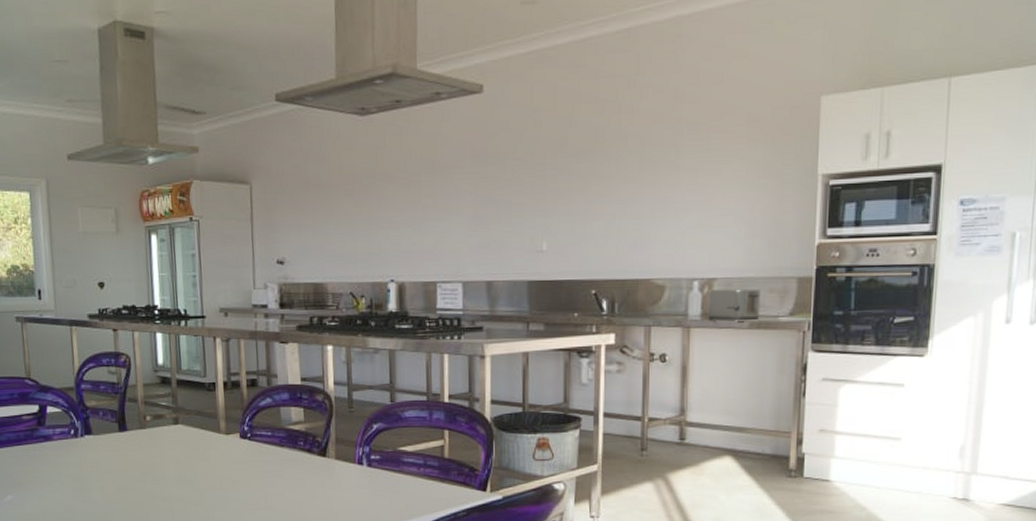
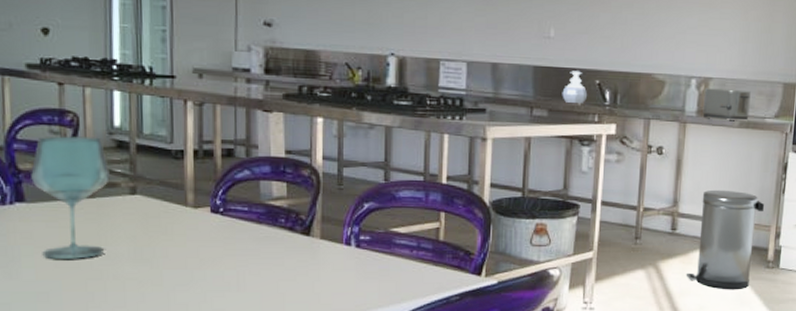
wine glass: none [95,375,157,483] -> present [31,136,110,259]
soap dispenser: none [557,282,584,318] -> present [562,71,588,106]
pedal bin: none [697,395,783,501] -> present [685,189,765,289]

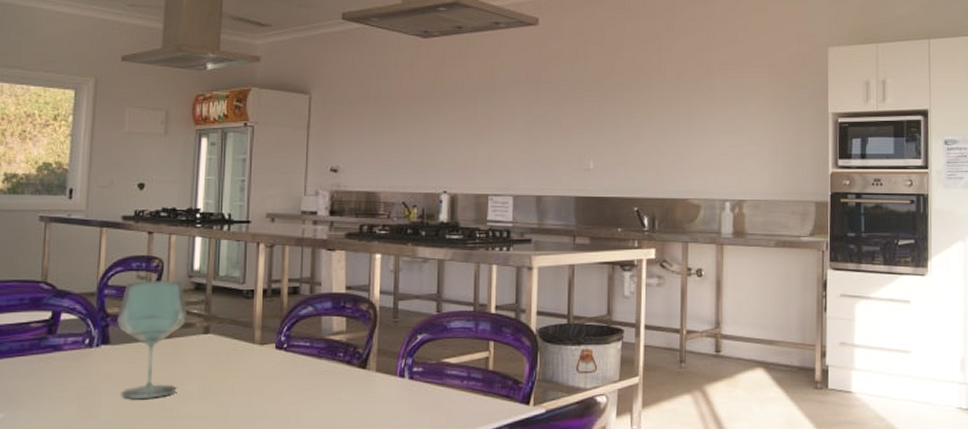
soap dispenser: present [562,71,588,106] -> none [602,199,627,232]
pedal bin: present [685,189,765,289] -> none [733,309,808,413]
toaster: present [702,88,751,121] -> none [738,210,784,240]

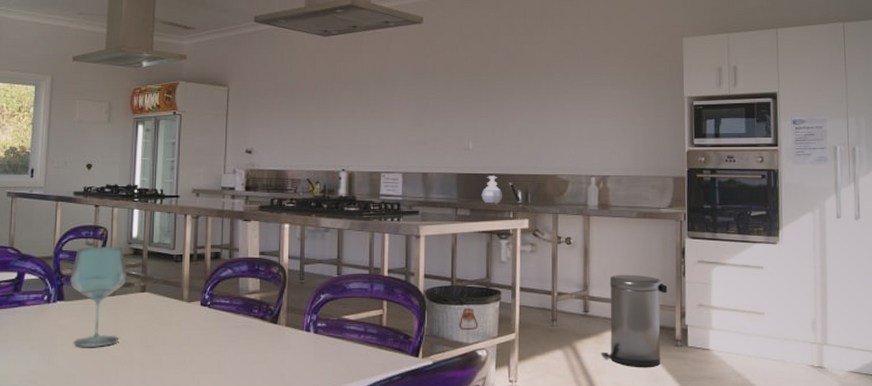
soap dispenser: none [602,199,627,232] -> present [481,176,503,205]
pedal bin: none [733,309,808,413] -> present [600,274,668,367]

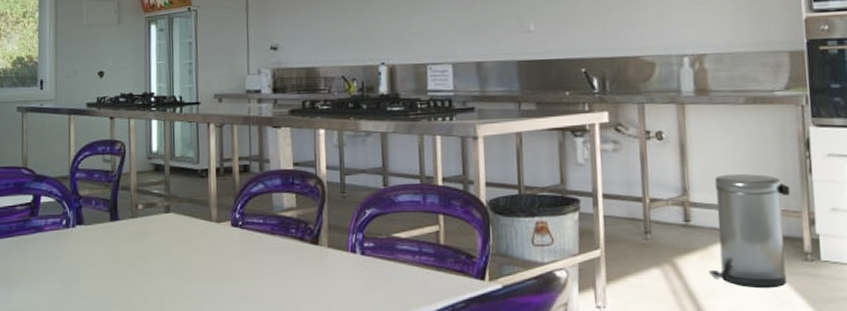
wine glass: present [70,246,127,347] -> none [88,162,149,276]
soap dispenser: present [481,176,503,205] -> none [548,61,575,96]

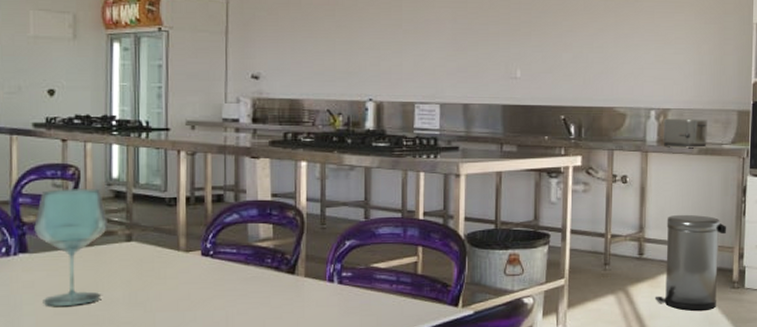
wine glass: none [88,162,149,276] -> present [34,188,107,306]
toaster: none [699,63,755,97] -> present [663,118,707,148]

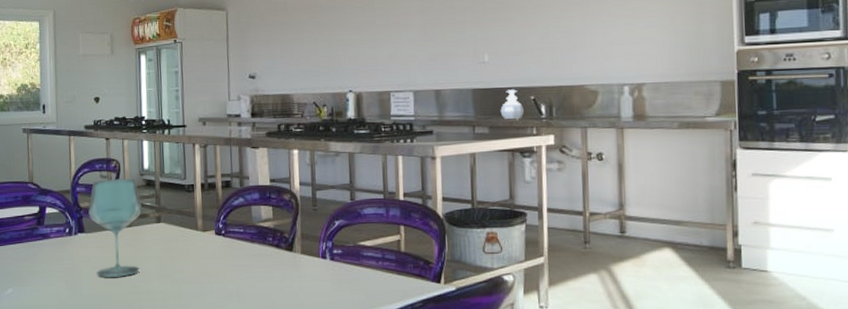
soap dispenser: none [529,108,554,140] -> present [500,89,525,121]
pedal bin: present [654,214,727,311] -> none [640,190,717,291]
toaster: present [663,118,707,148] -> none [638,92,688,122]

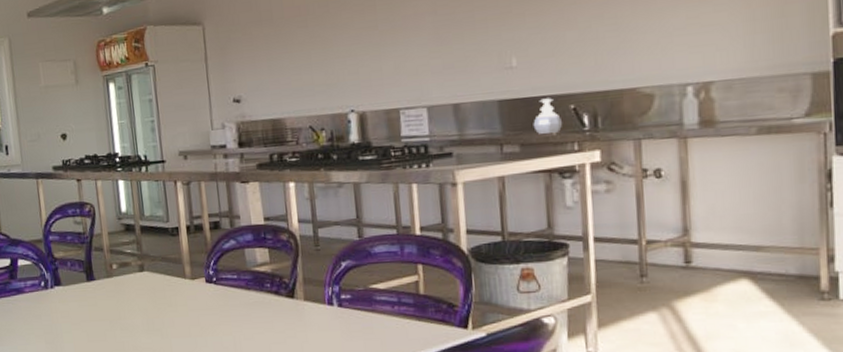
wine glass: present [88,178,142,277] -> none [63,223,124,334]

